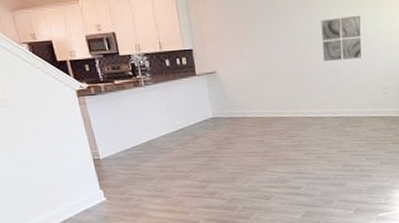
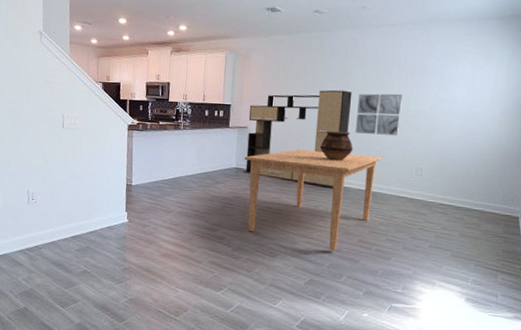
media console: none [213,18,317,122] -> present [243,90,353,188]
dining table: none [219,82,352,181] -> present [244,149,382,252]
ceramic pot: none [293,61,325,93] -> present [320,131,353,161]

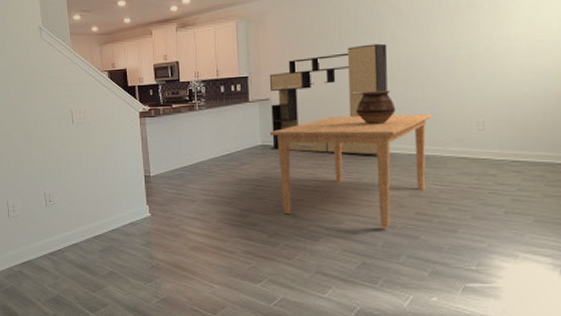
wall art: present [355,93,403,136] -> none [395,38,450,90]

